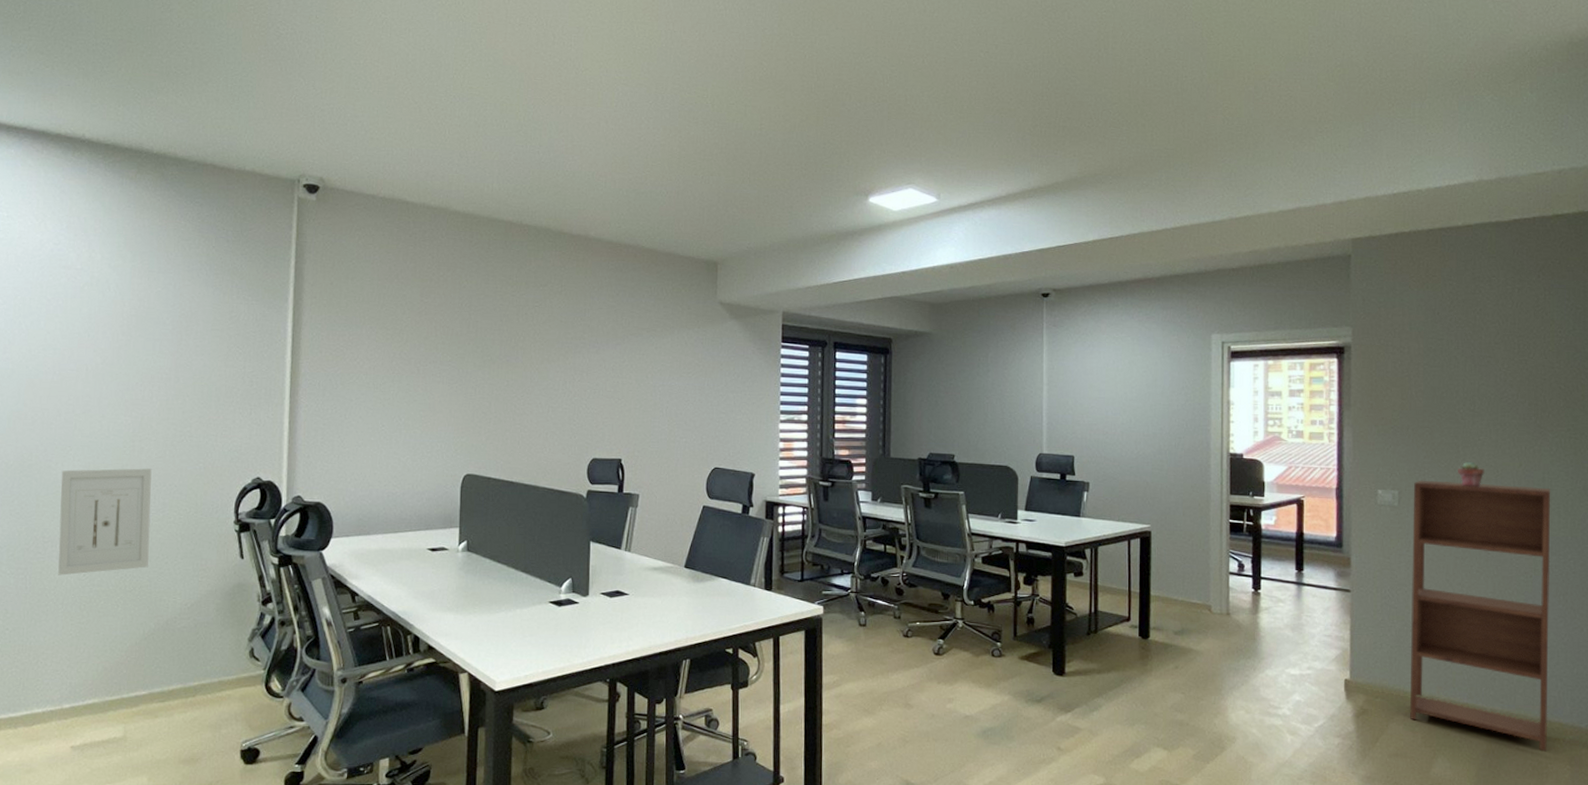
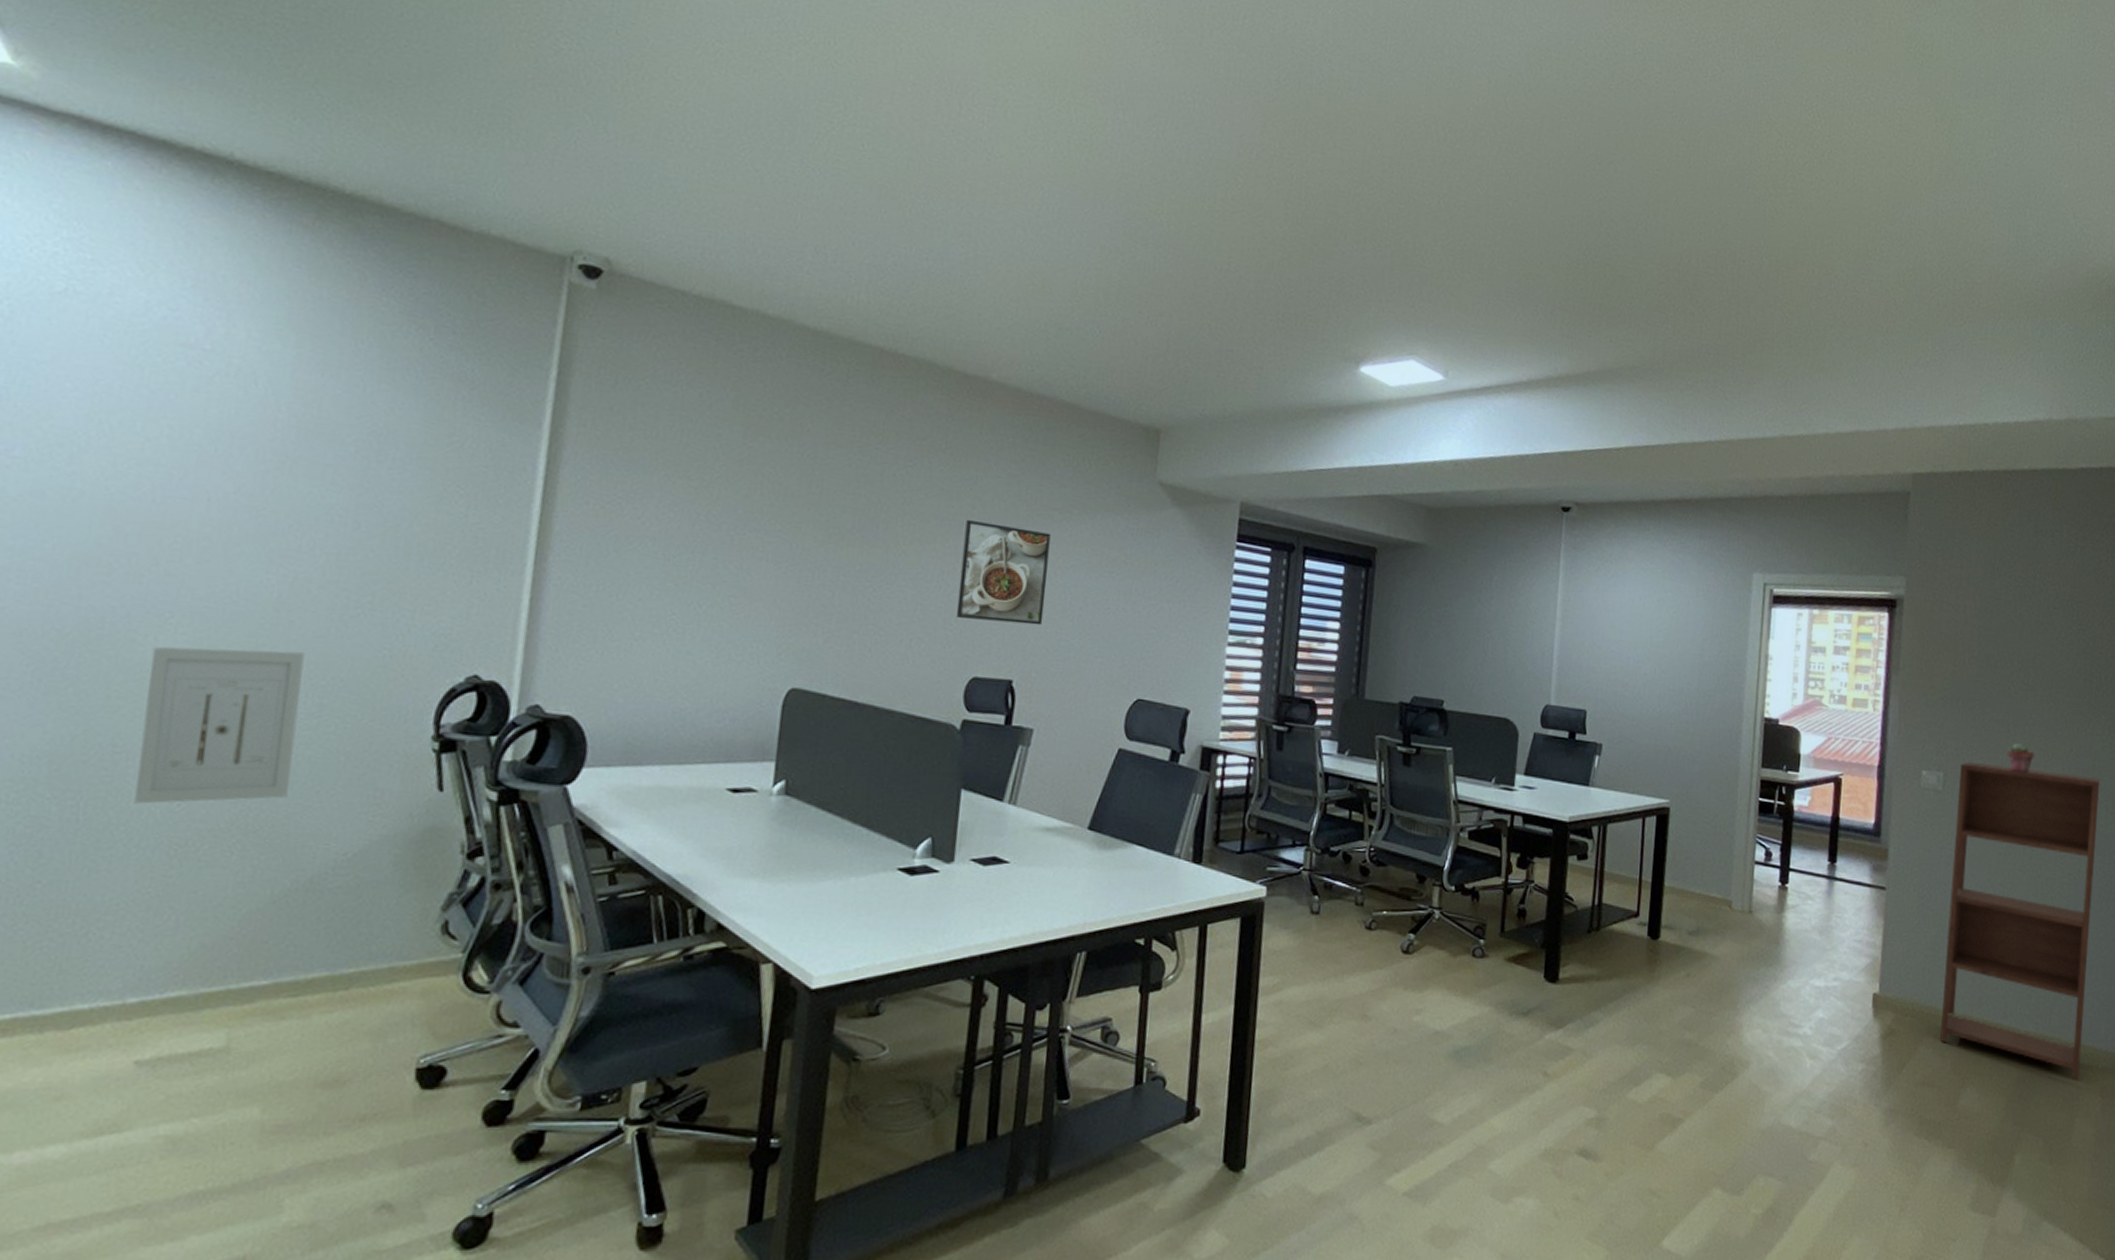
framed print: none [577,342,642,417] -> present [955,519,1051,626]

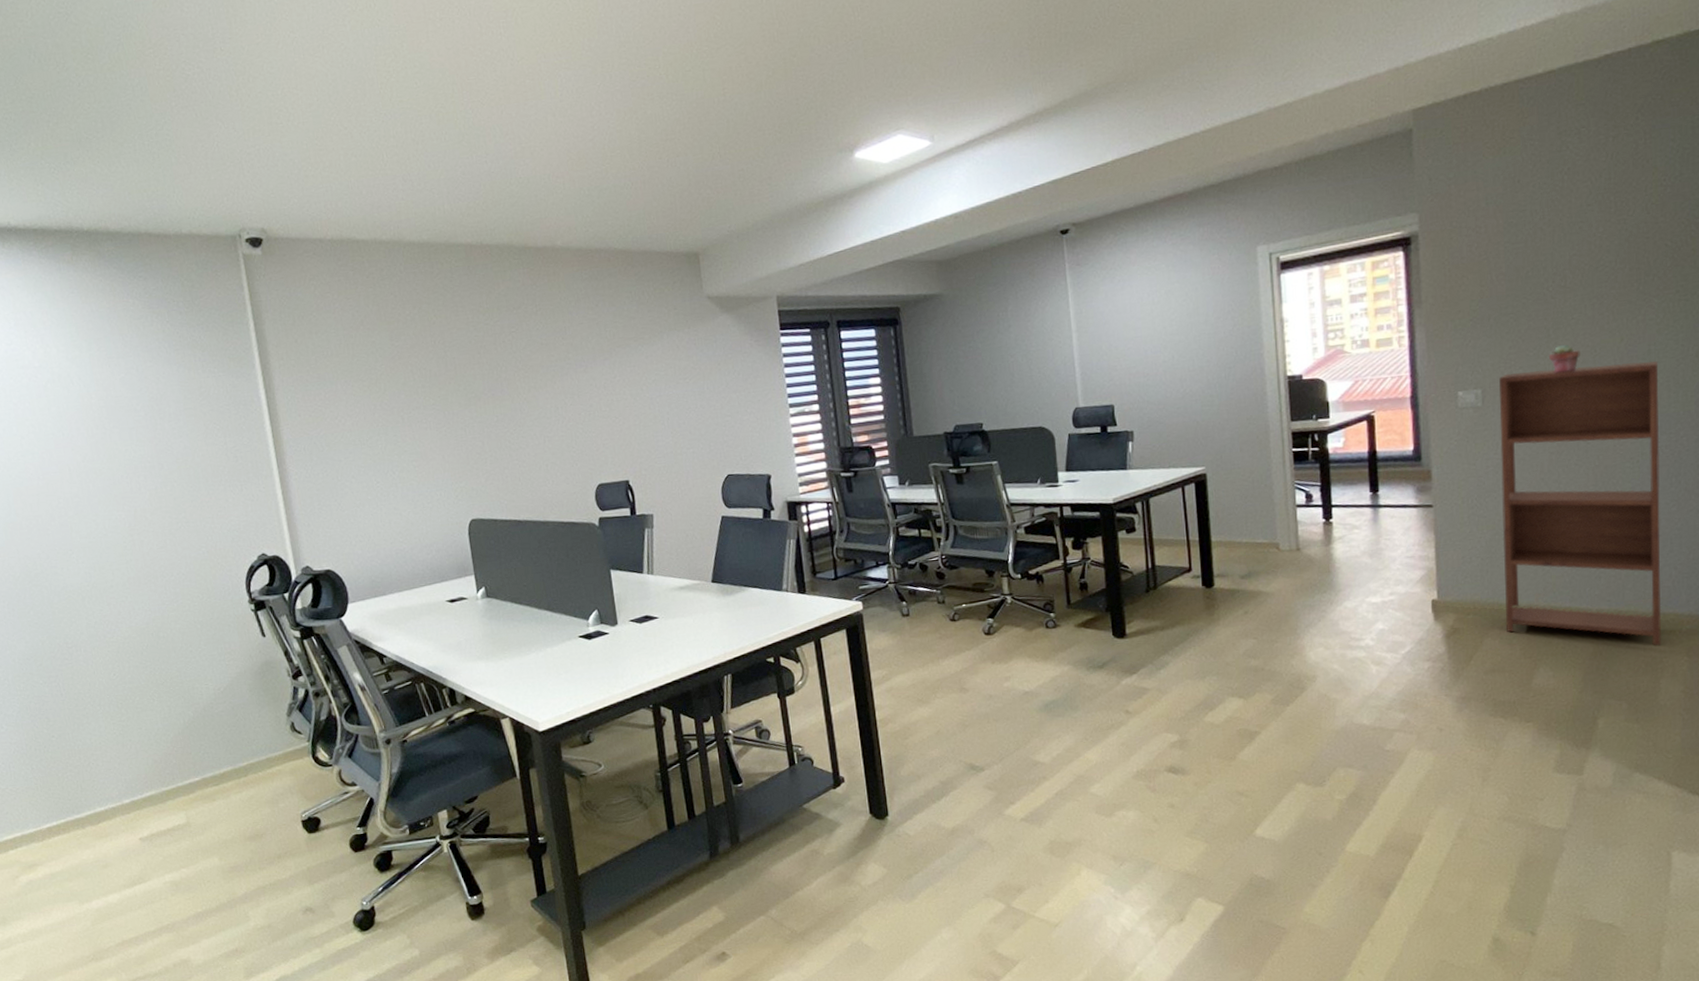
wall art: present [134,646,305,804] -> none [68,560,175,678]
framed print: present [955,519,1051,626] -> none [565,359,641,441]

